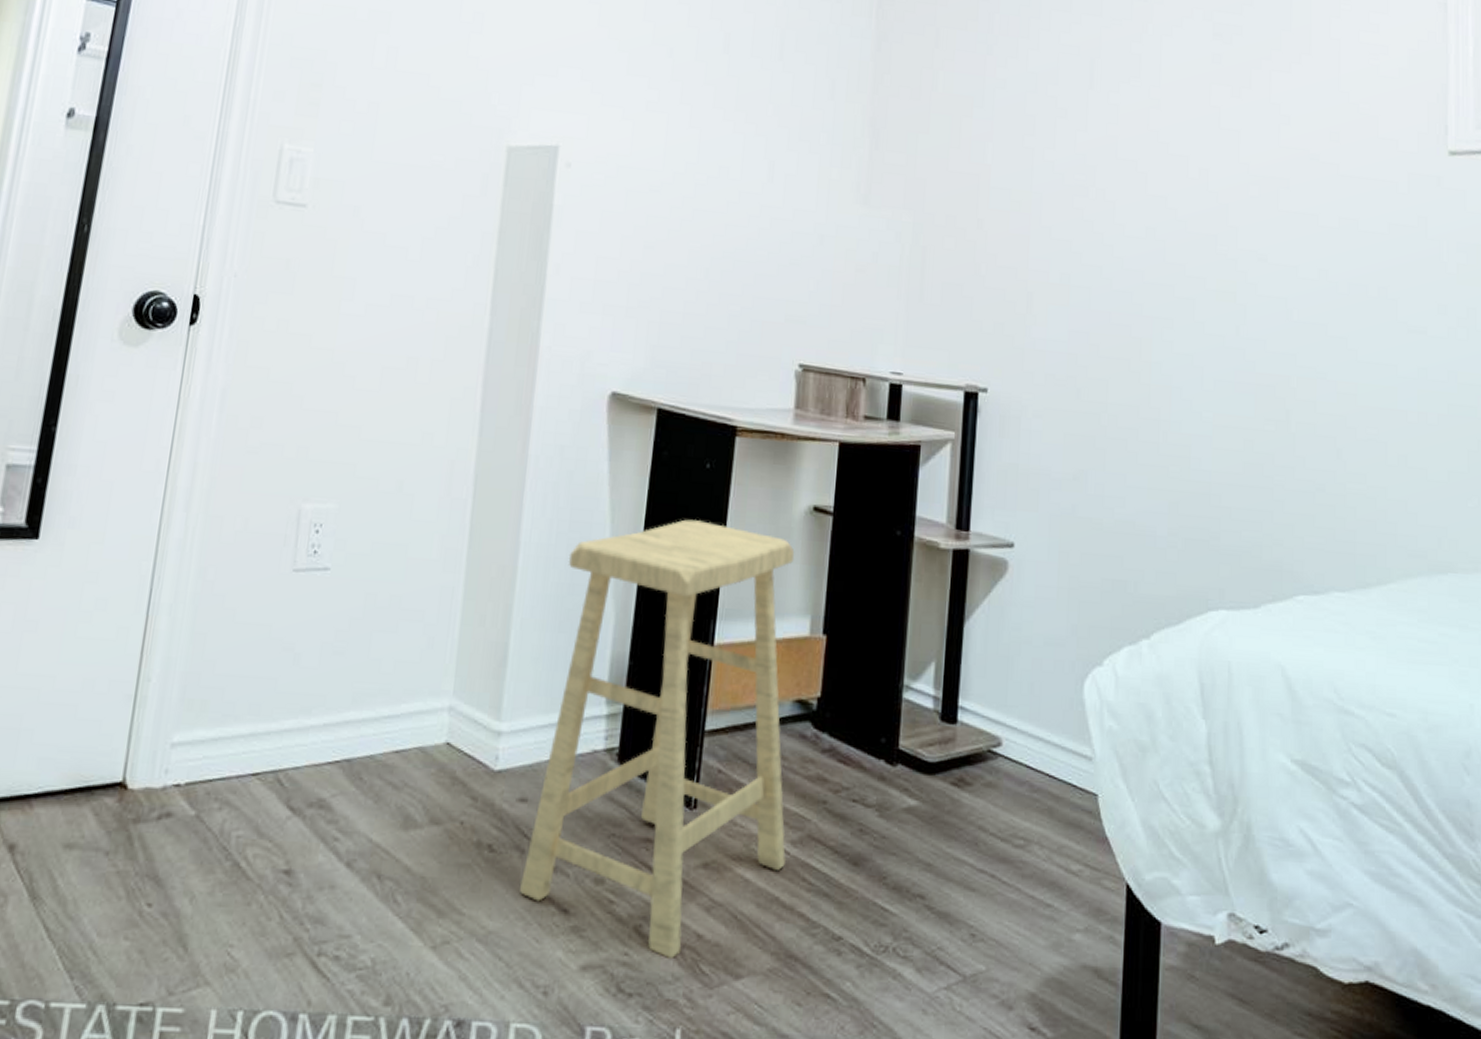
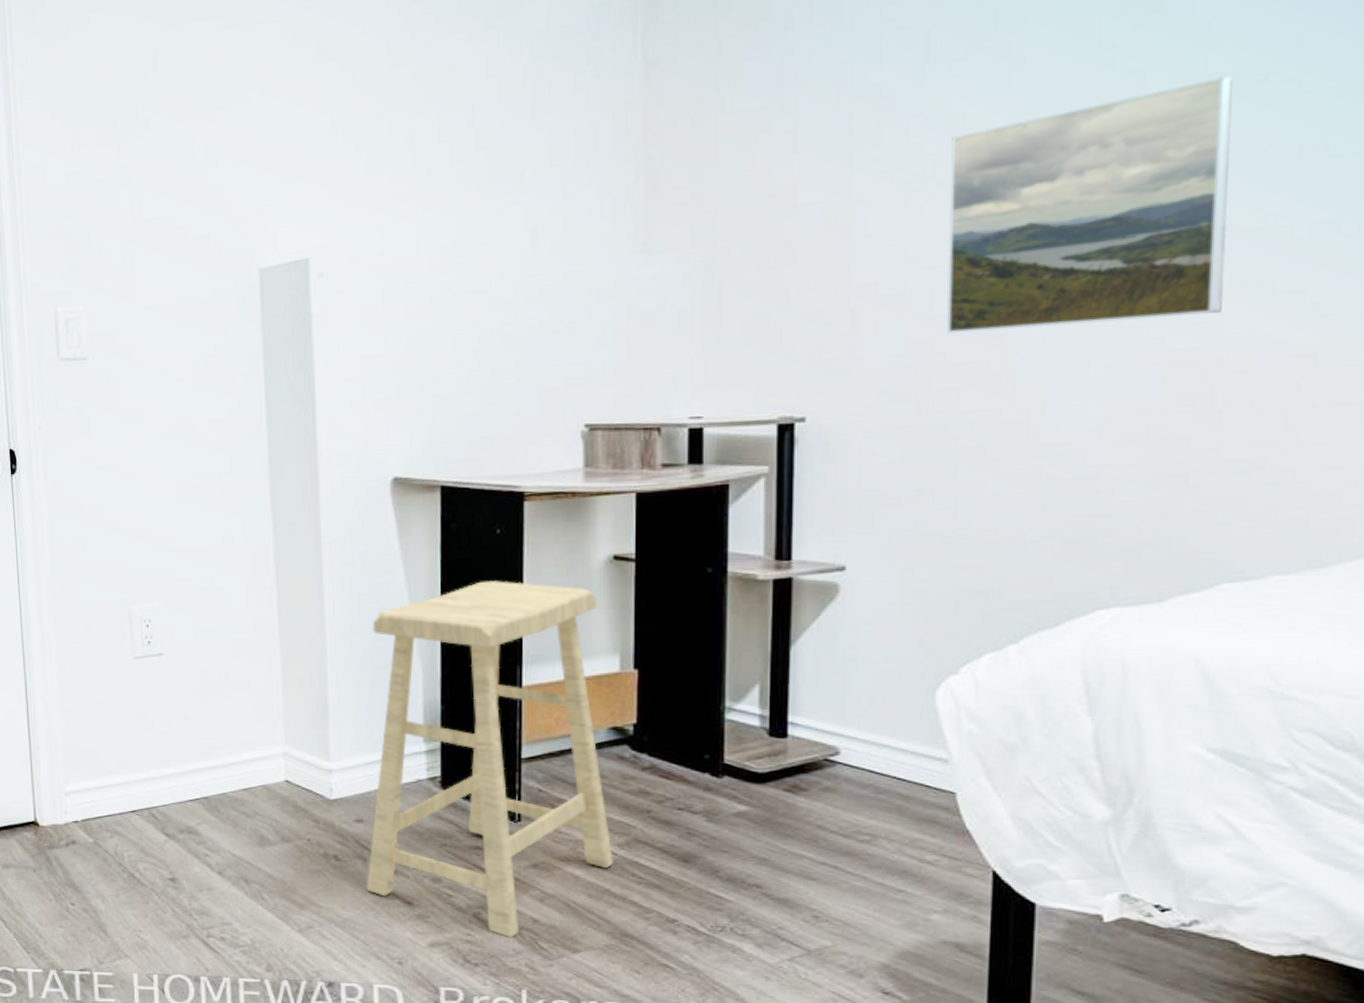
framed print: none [1100,150,1296,347] -> present [947,76,1233,334]

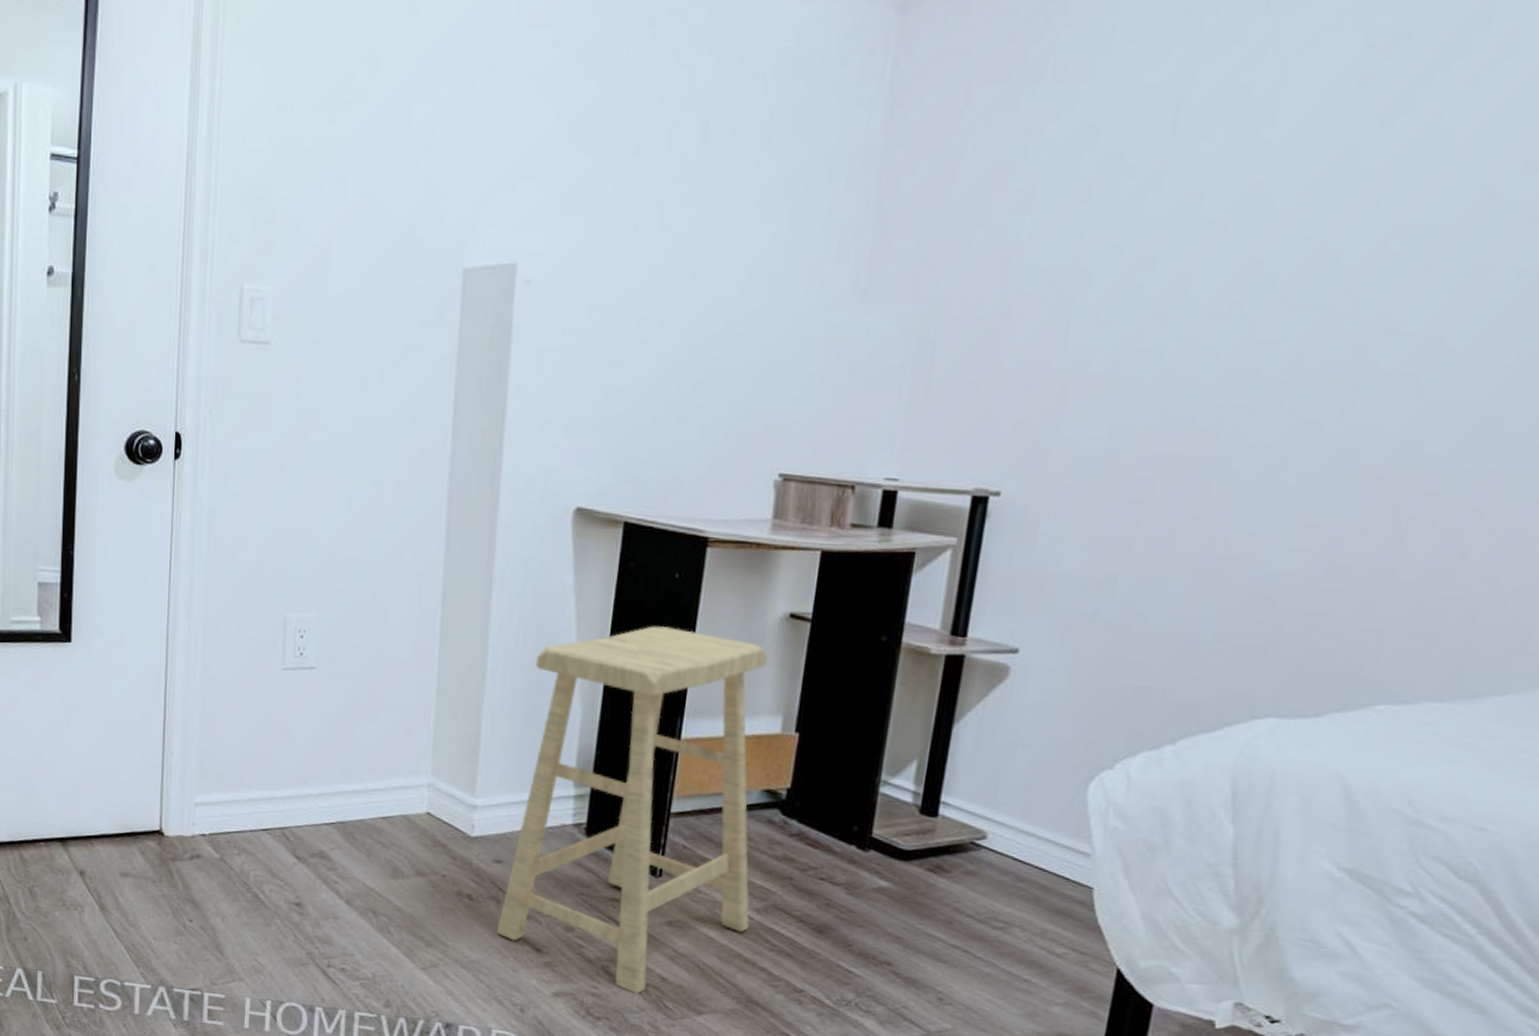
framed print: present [947,76,1233,334] -> none [1152,190,1468,432]

